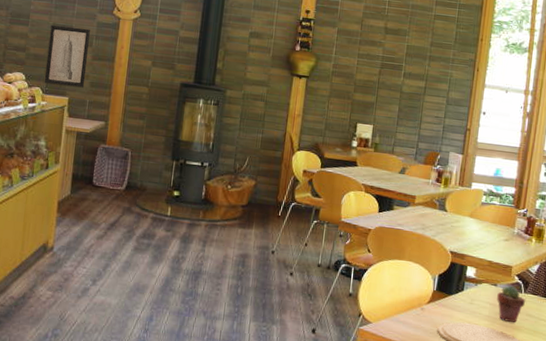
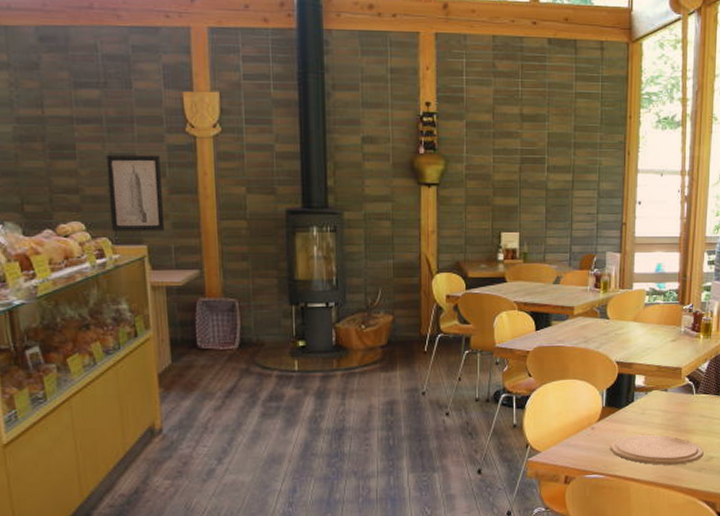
potted succulent: present [497,285,526,322] -> none [669,388,698,426]

